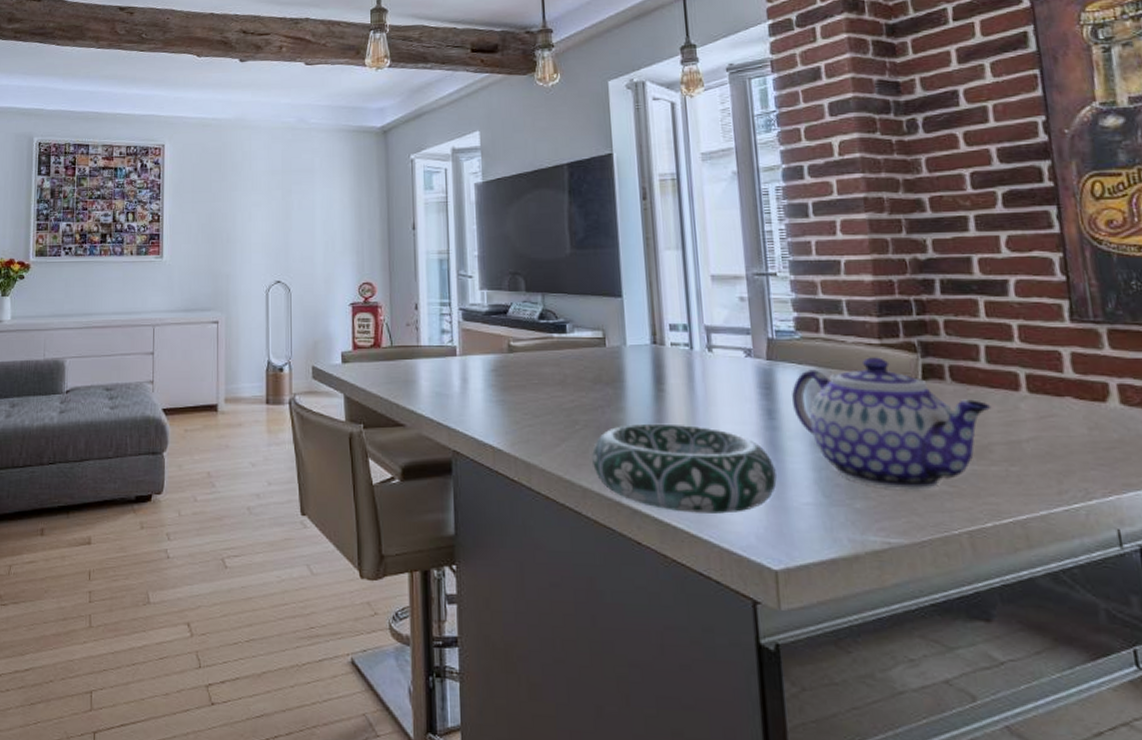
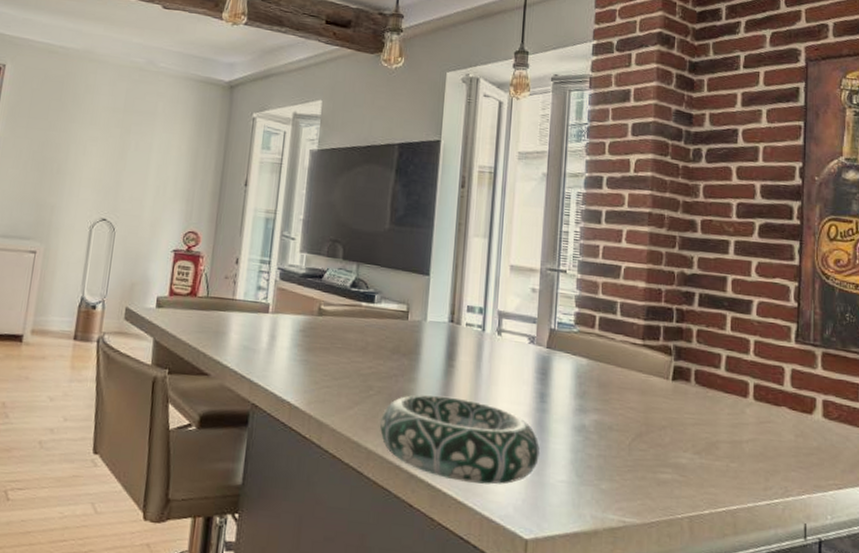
teapot: present [792,357,992,490] -> none [563,355,723,477]

